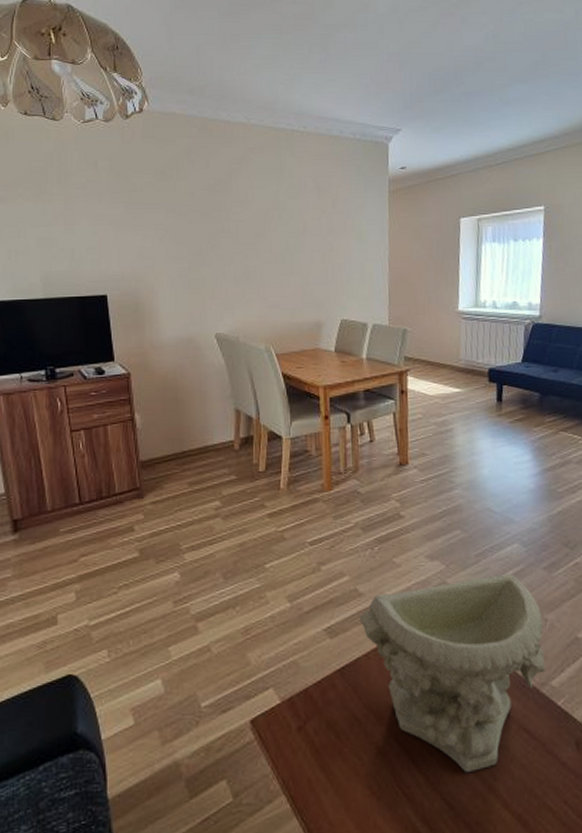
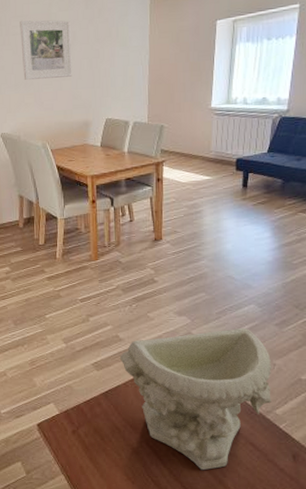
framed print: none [242,206,302,272] -> present [20,20,72,80]

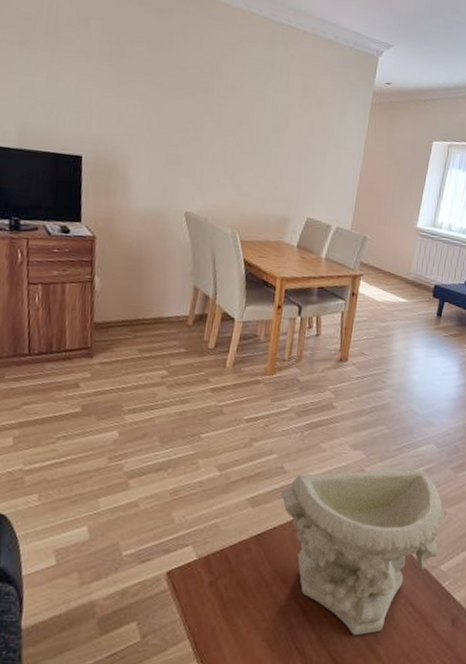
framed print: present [20,20,72,80] -> none [223,92,285,165]

